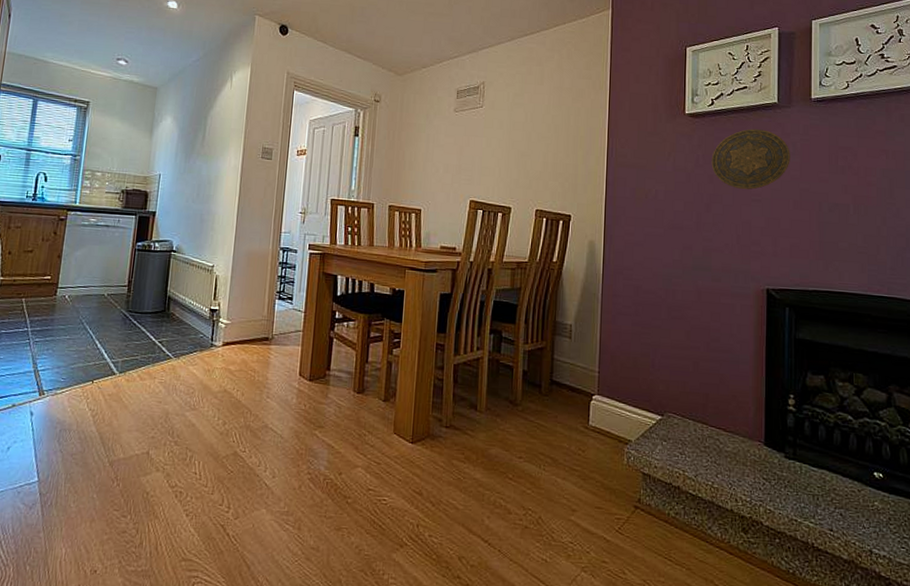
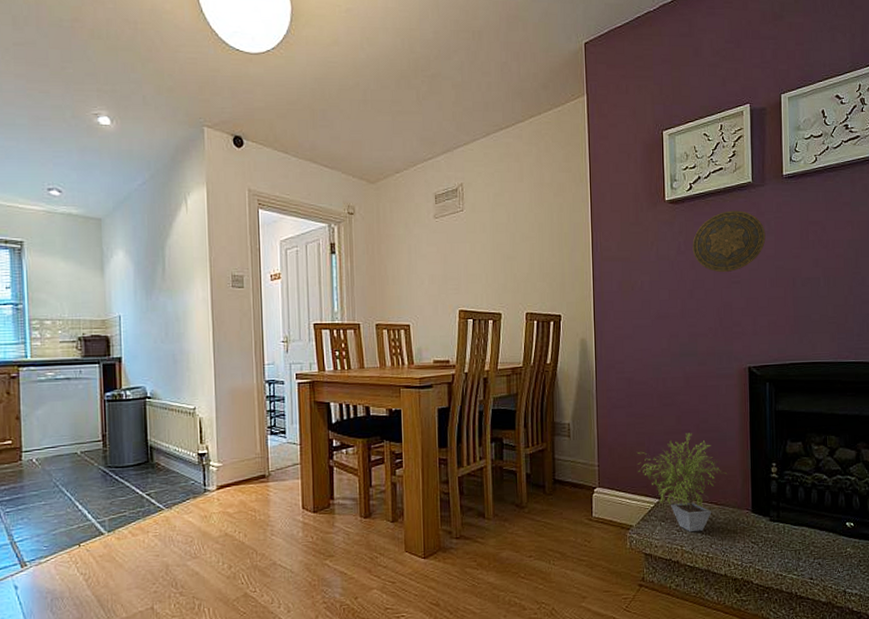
potted plant: none [641,350,738,458] -> present [637,433,727,533]

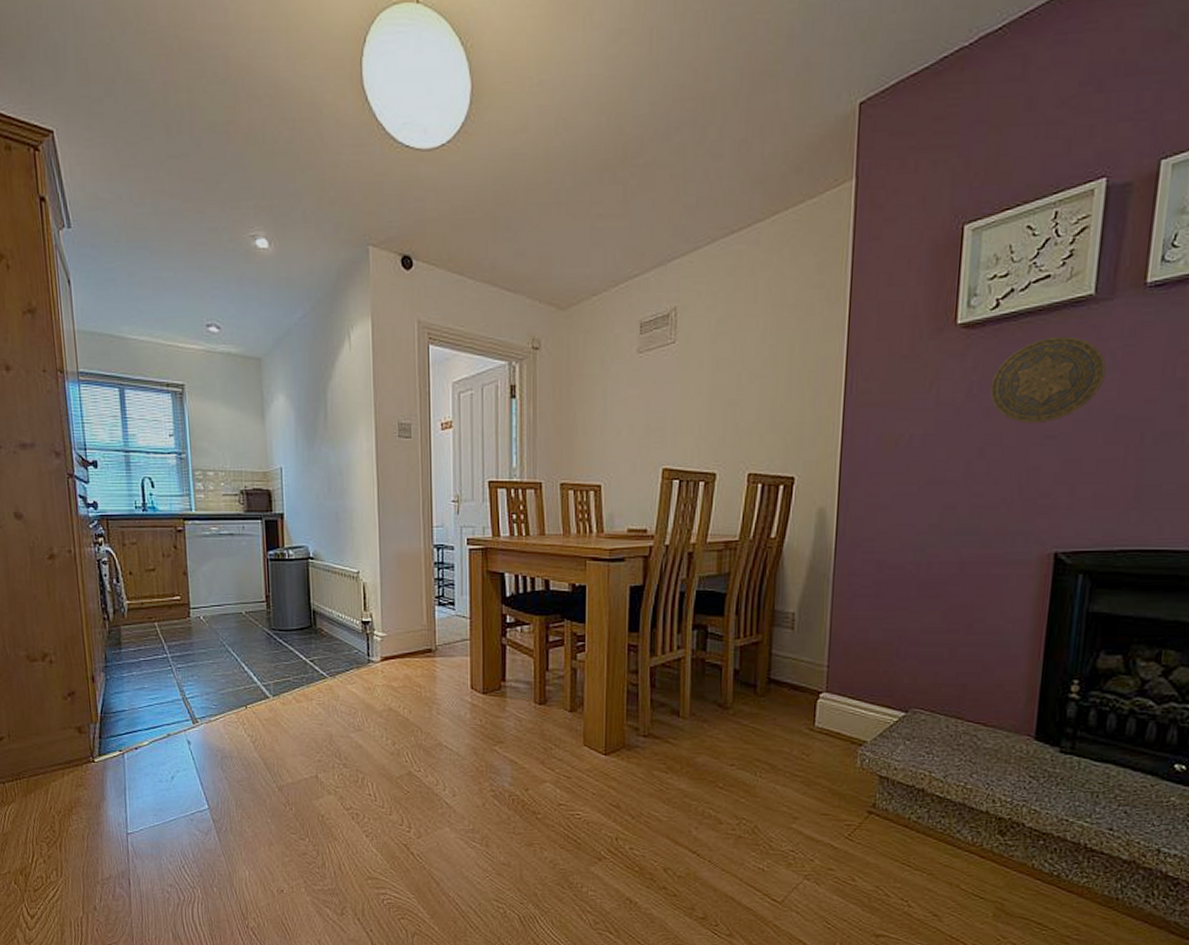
potted plant: present [637,433,727,533] -> none [880,634,1005,757]

